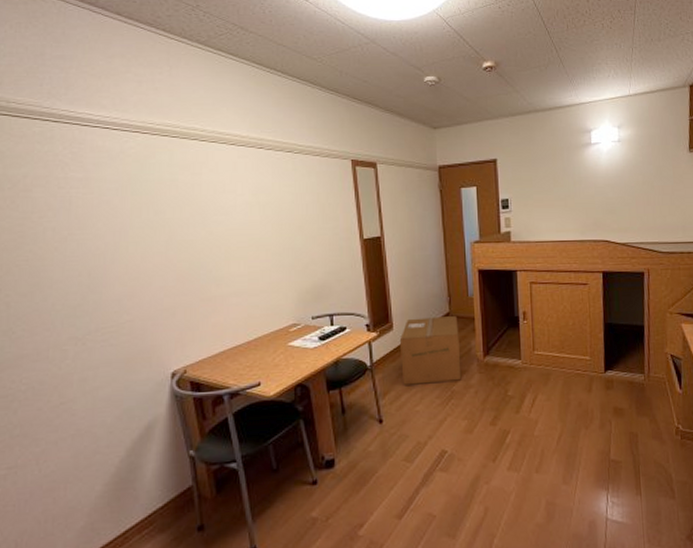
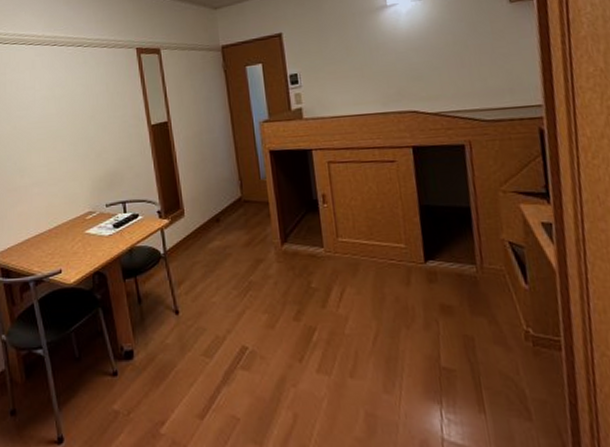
box: present [399,315,462,387] -> none [191,199,259,276]

